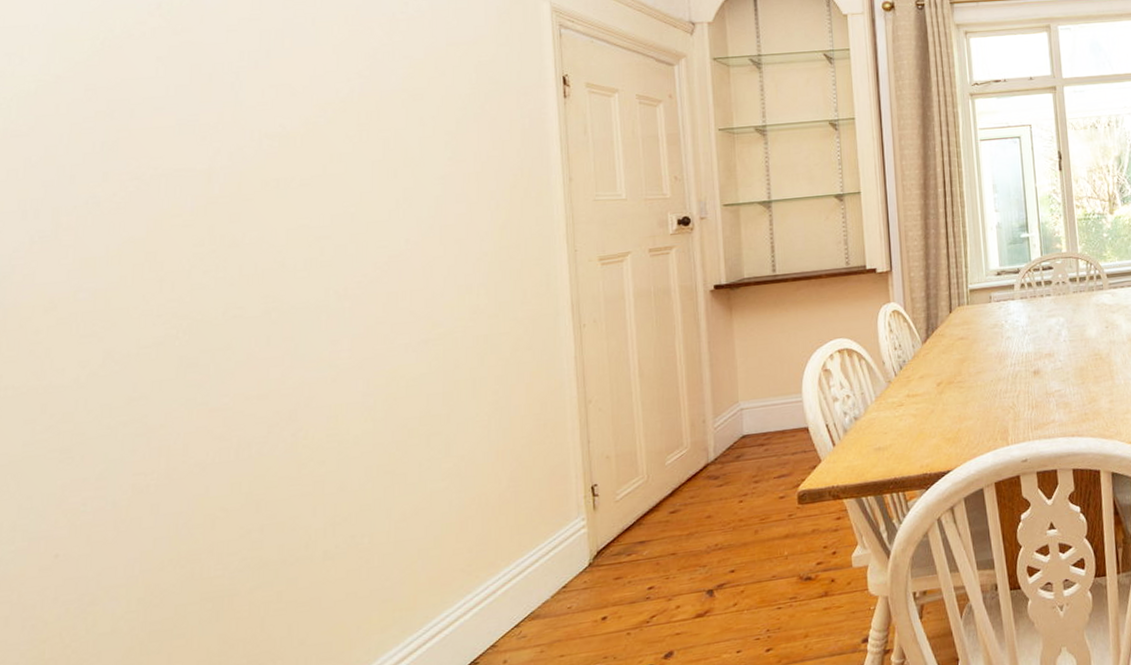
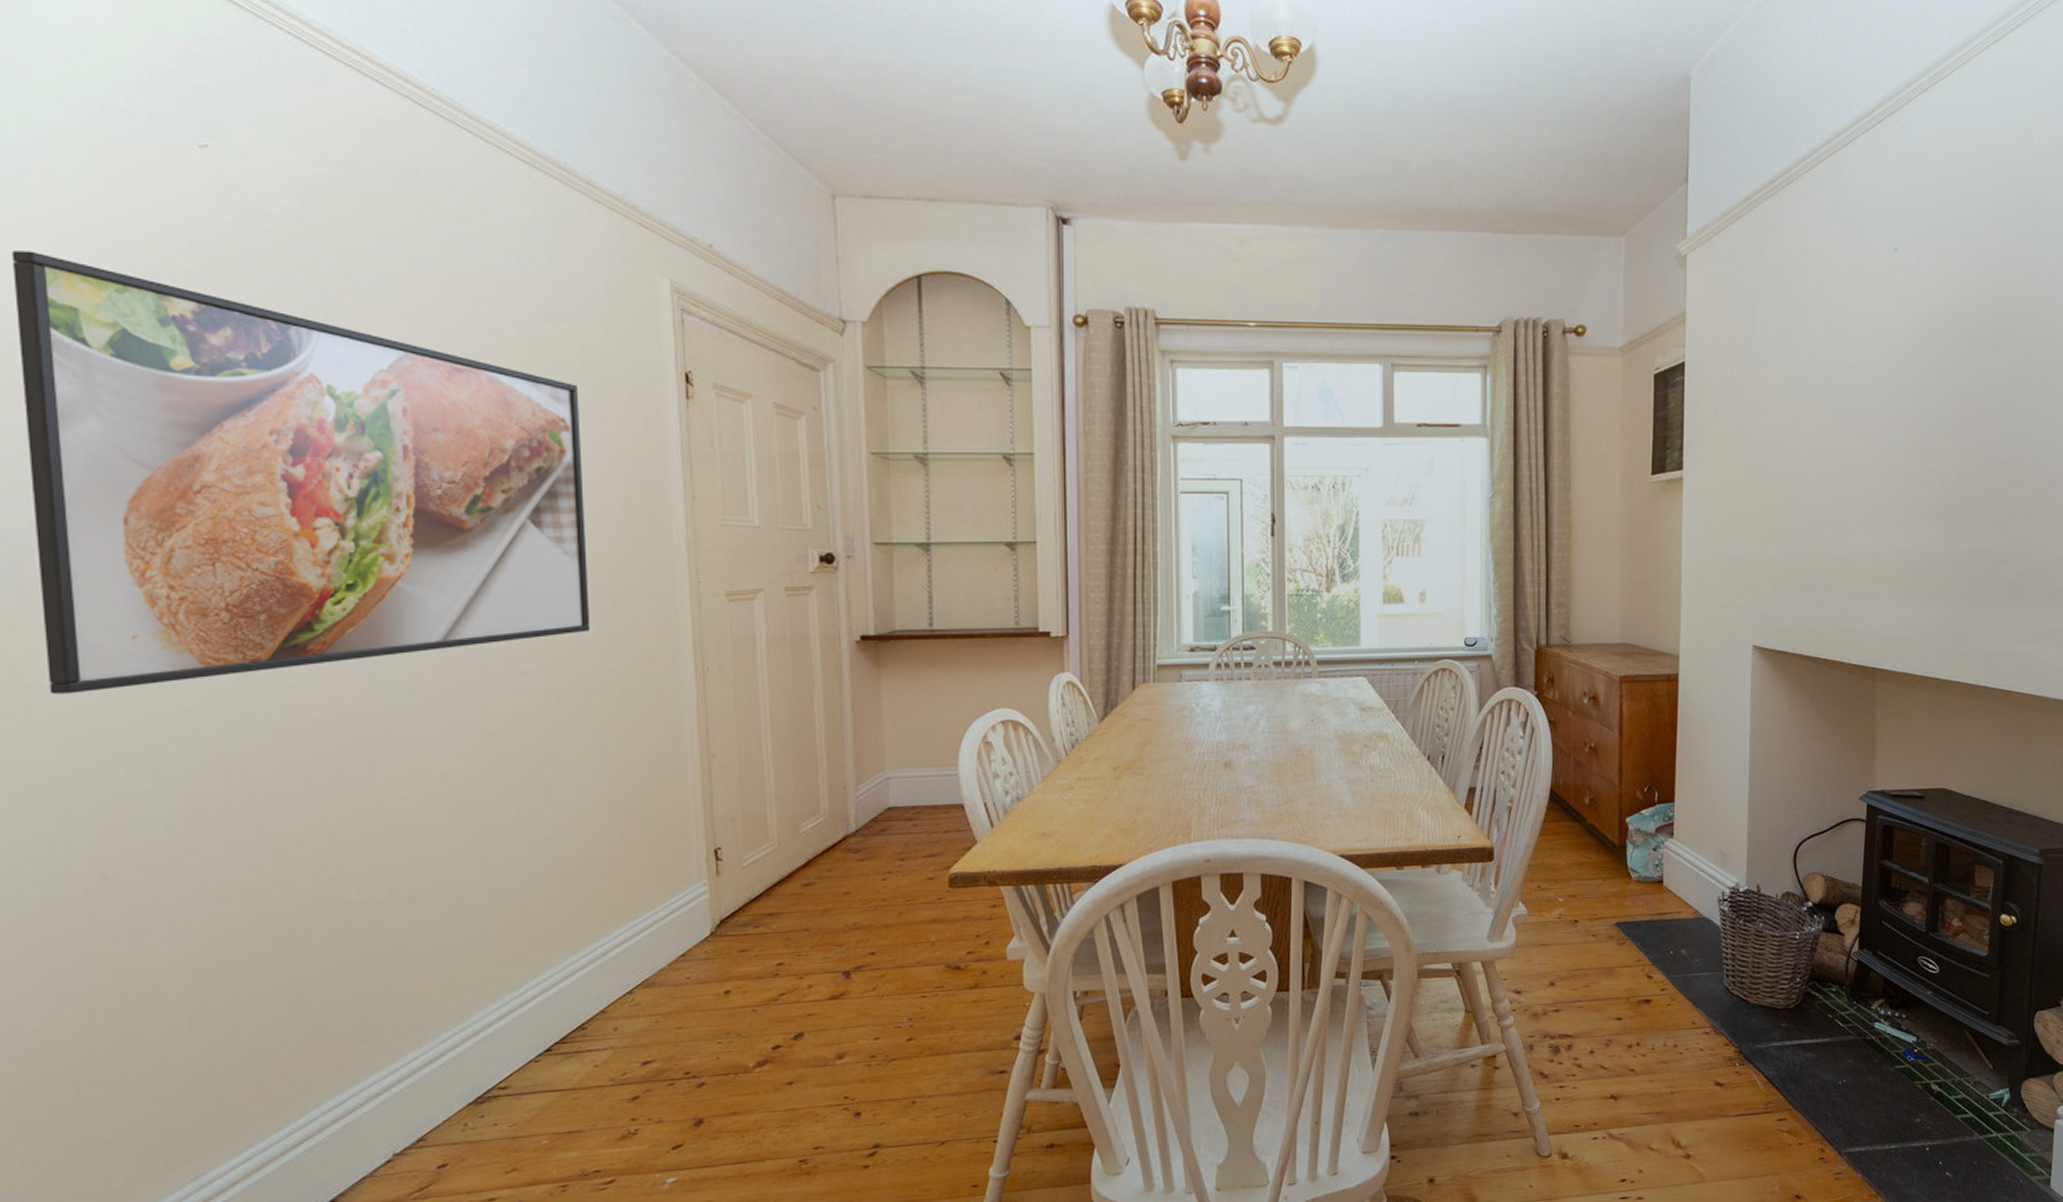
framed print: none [13,23,484,395] -> present [12,250,590,694]

